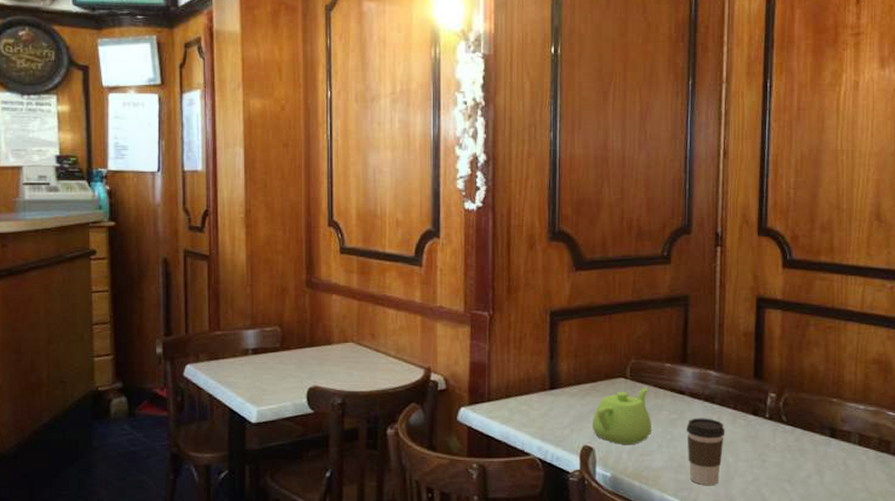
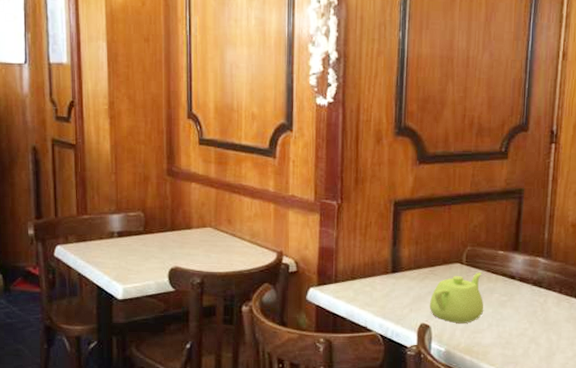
coffee cup: present [686,418,725,486] -> none [515,300,550,361]

